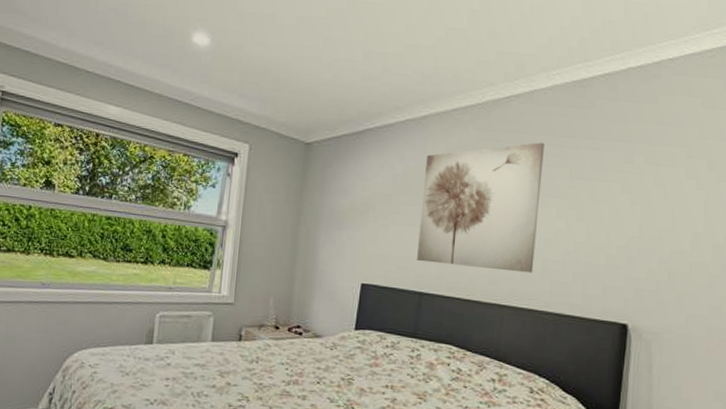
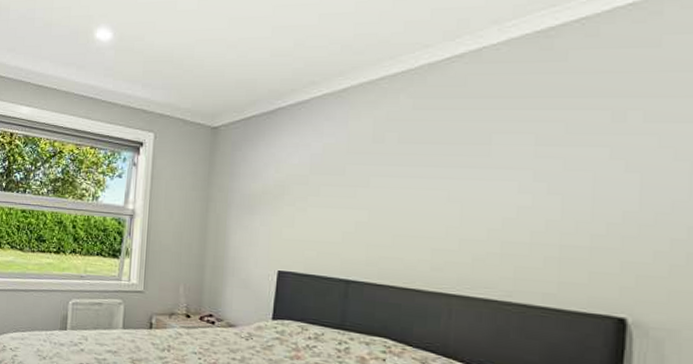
wall art: present [417,142,544,273] -> none [341,106,499,258]

